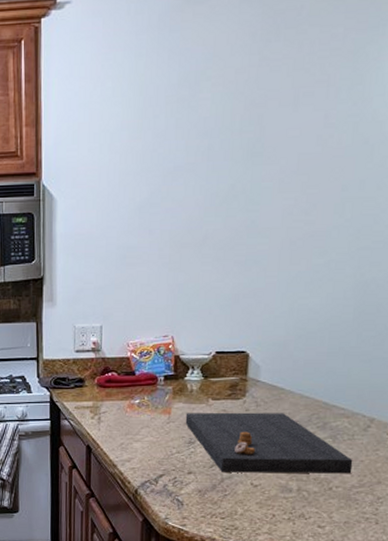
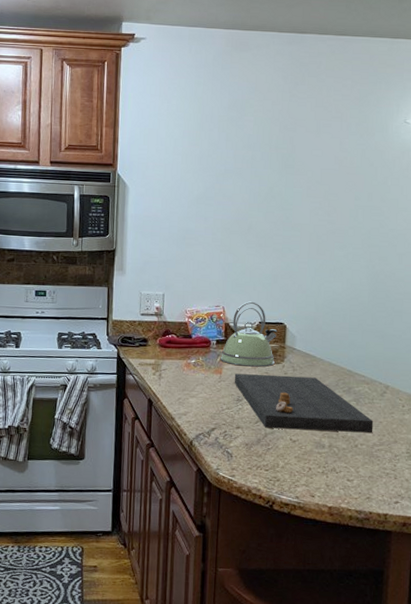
kettle: none [168,328,238,404] -> present [220,301,278,367]

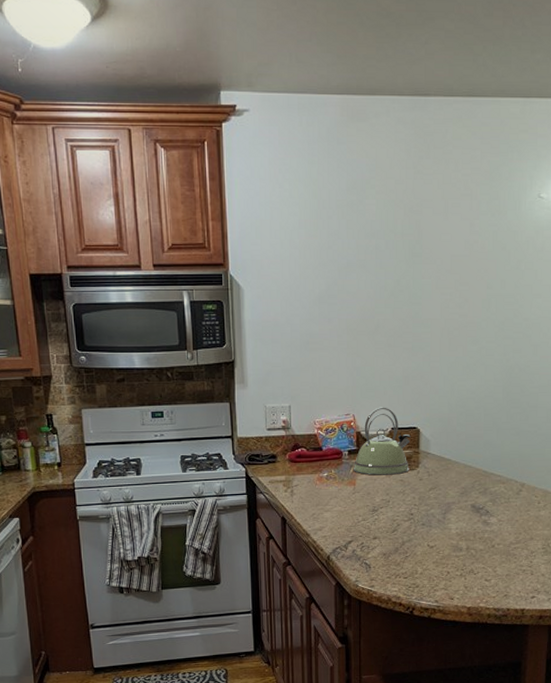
cutting board: present [234,373,374,433] -> none [369,481,510,536]

